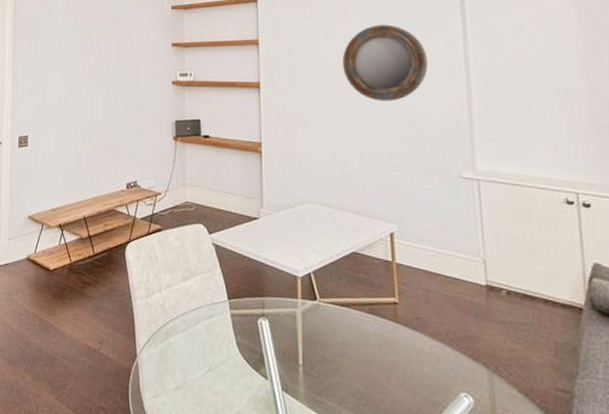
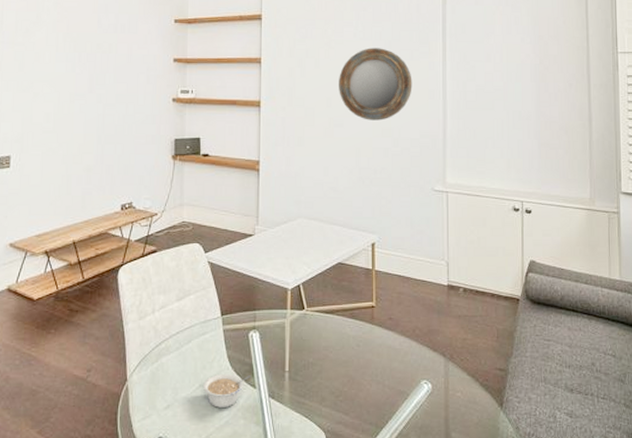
legume: none [212,359,262,396] -> present [203,373,251,408]

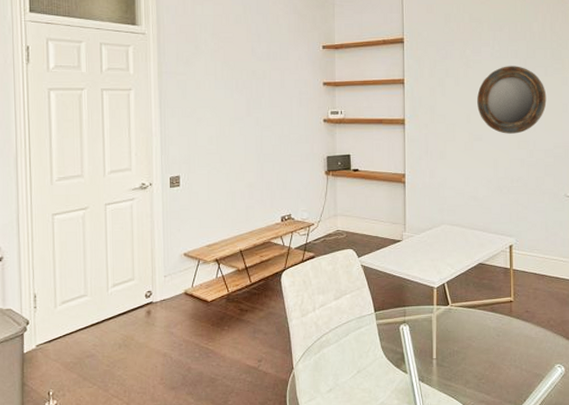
legume: present [203,373,251,408] -> none [361,361,402,390]

